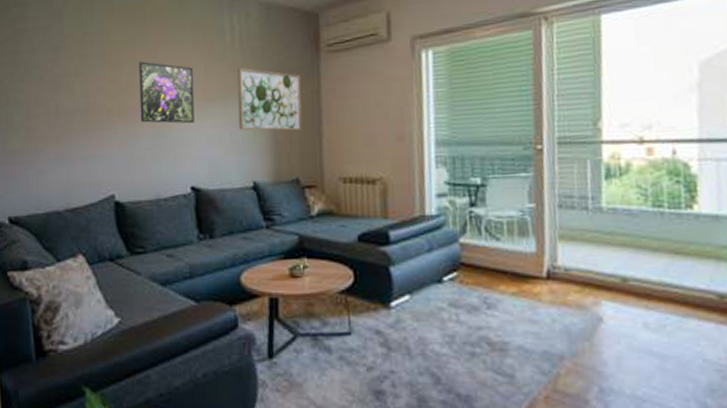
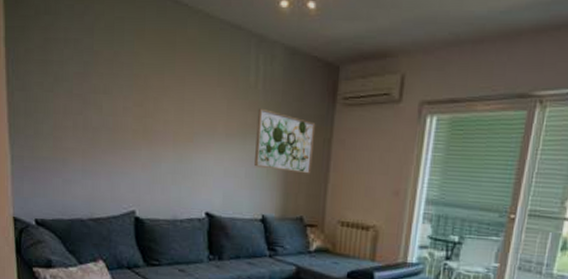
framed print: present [138,61,195,124] -> none [164,89,216,155]

